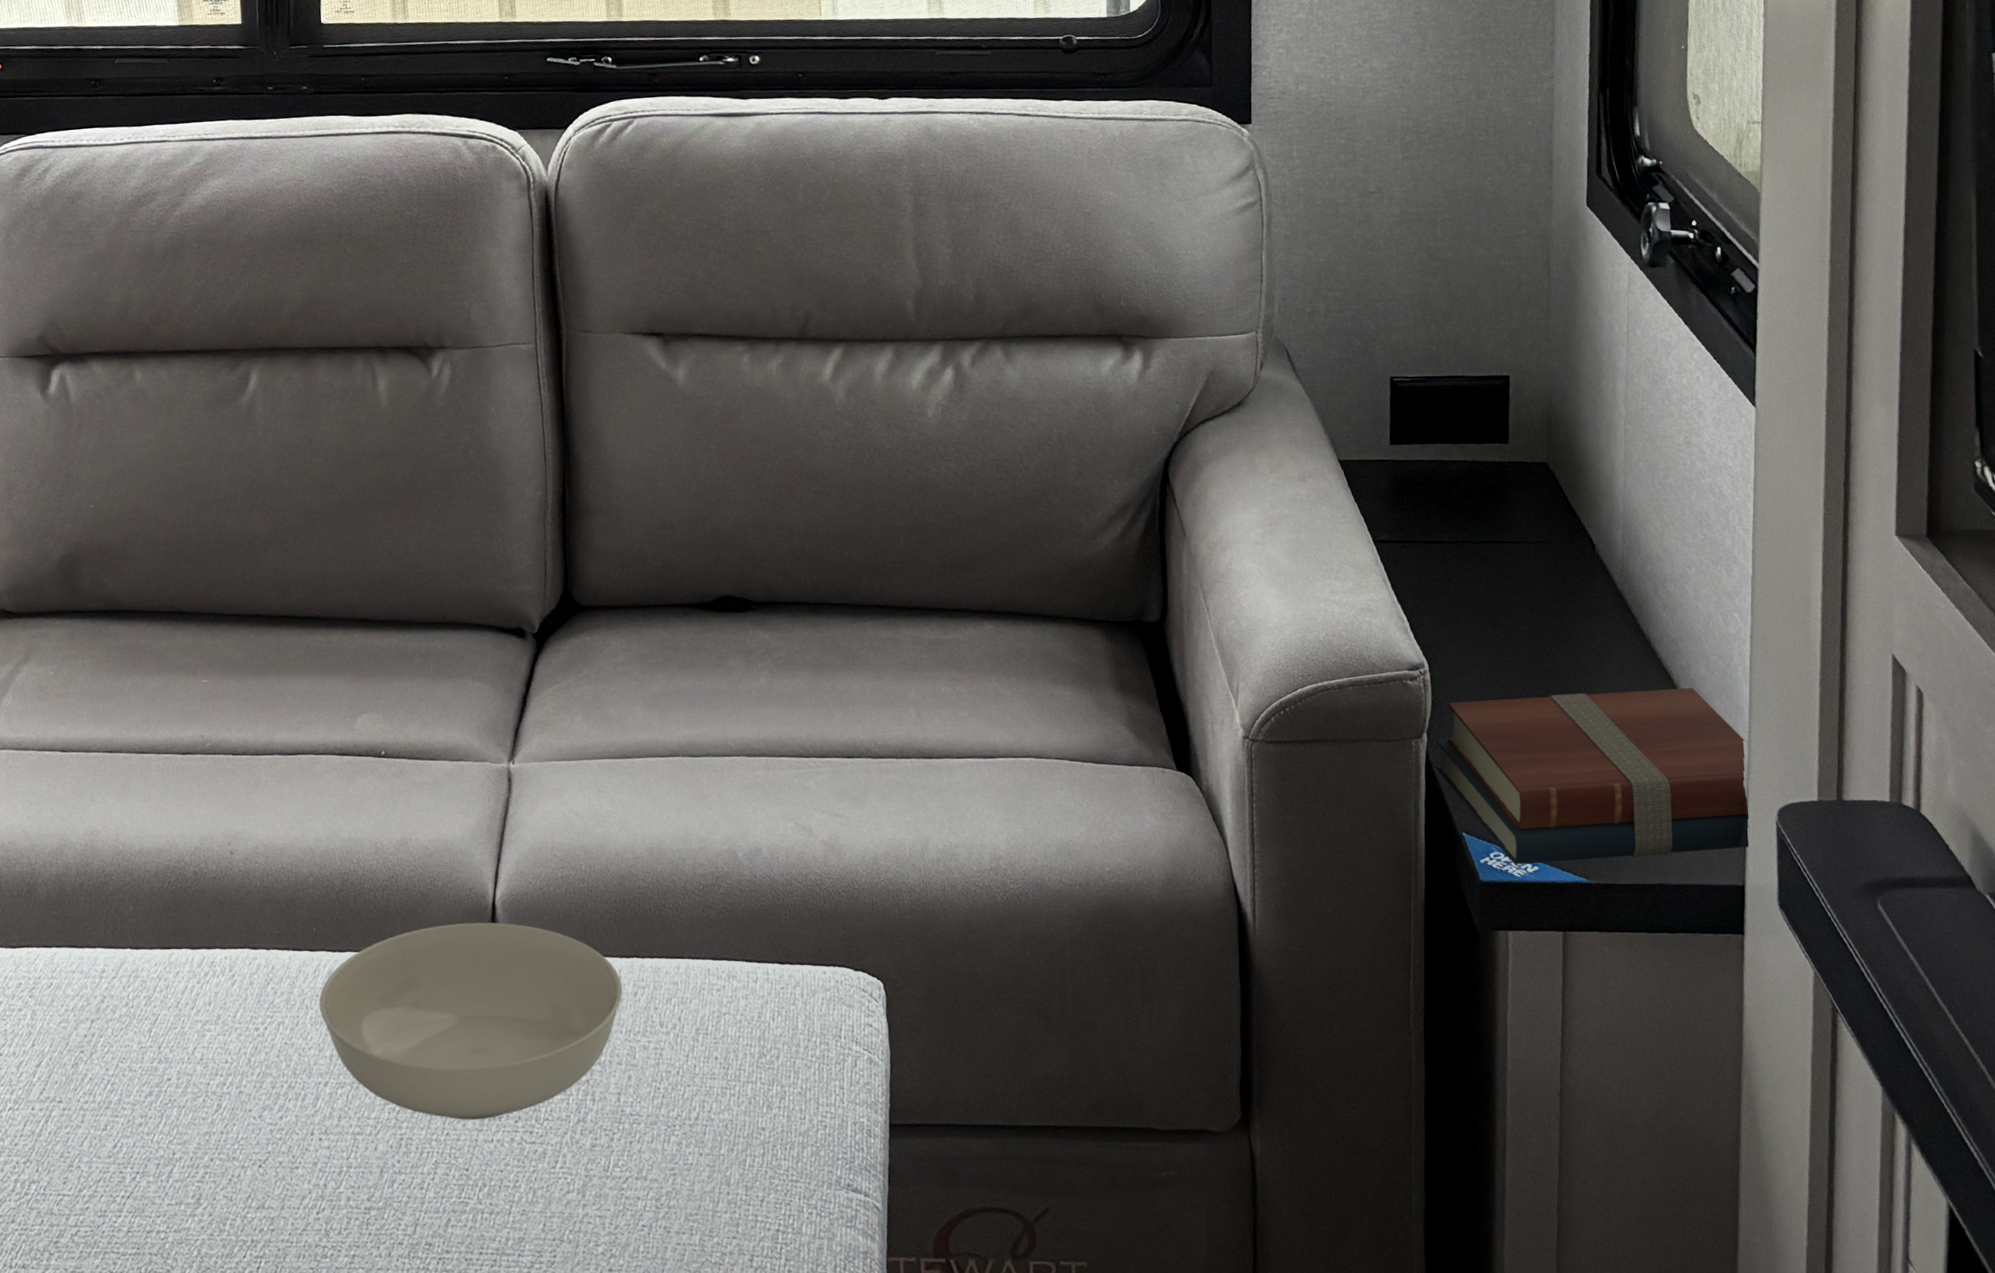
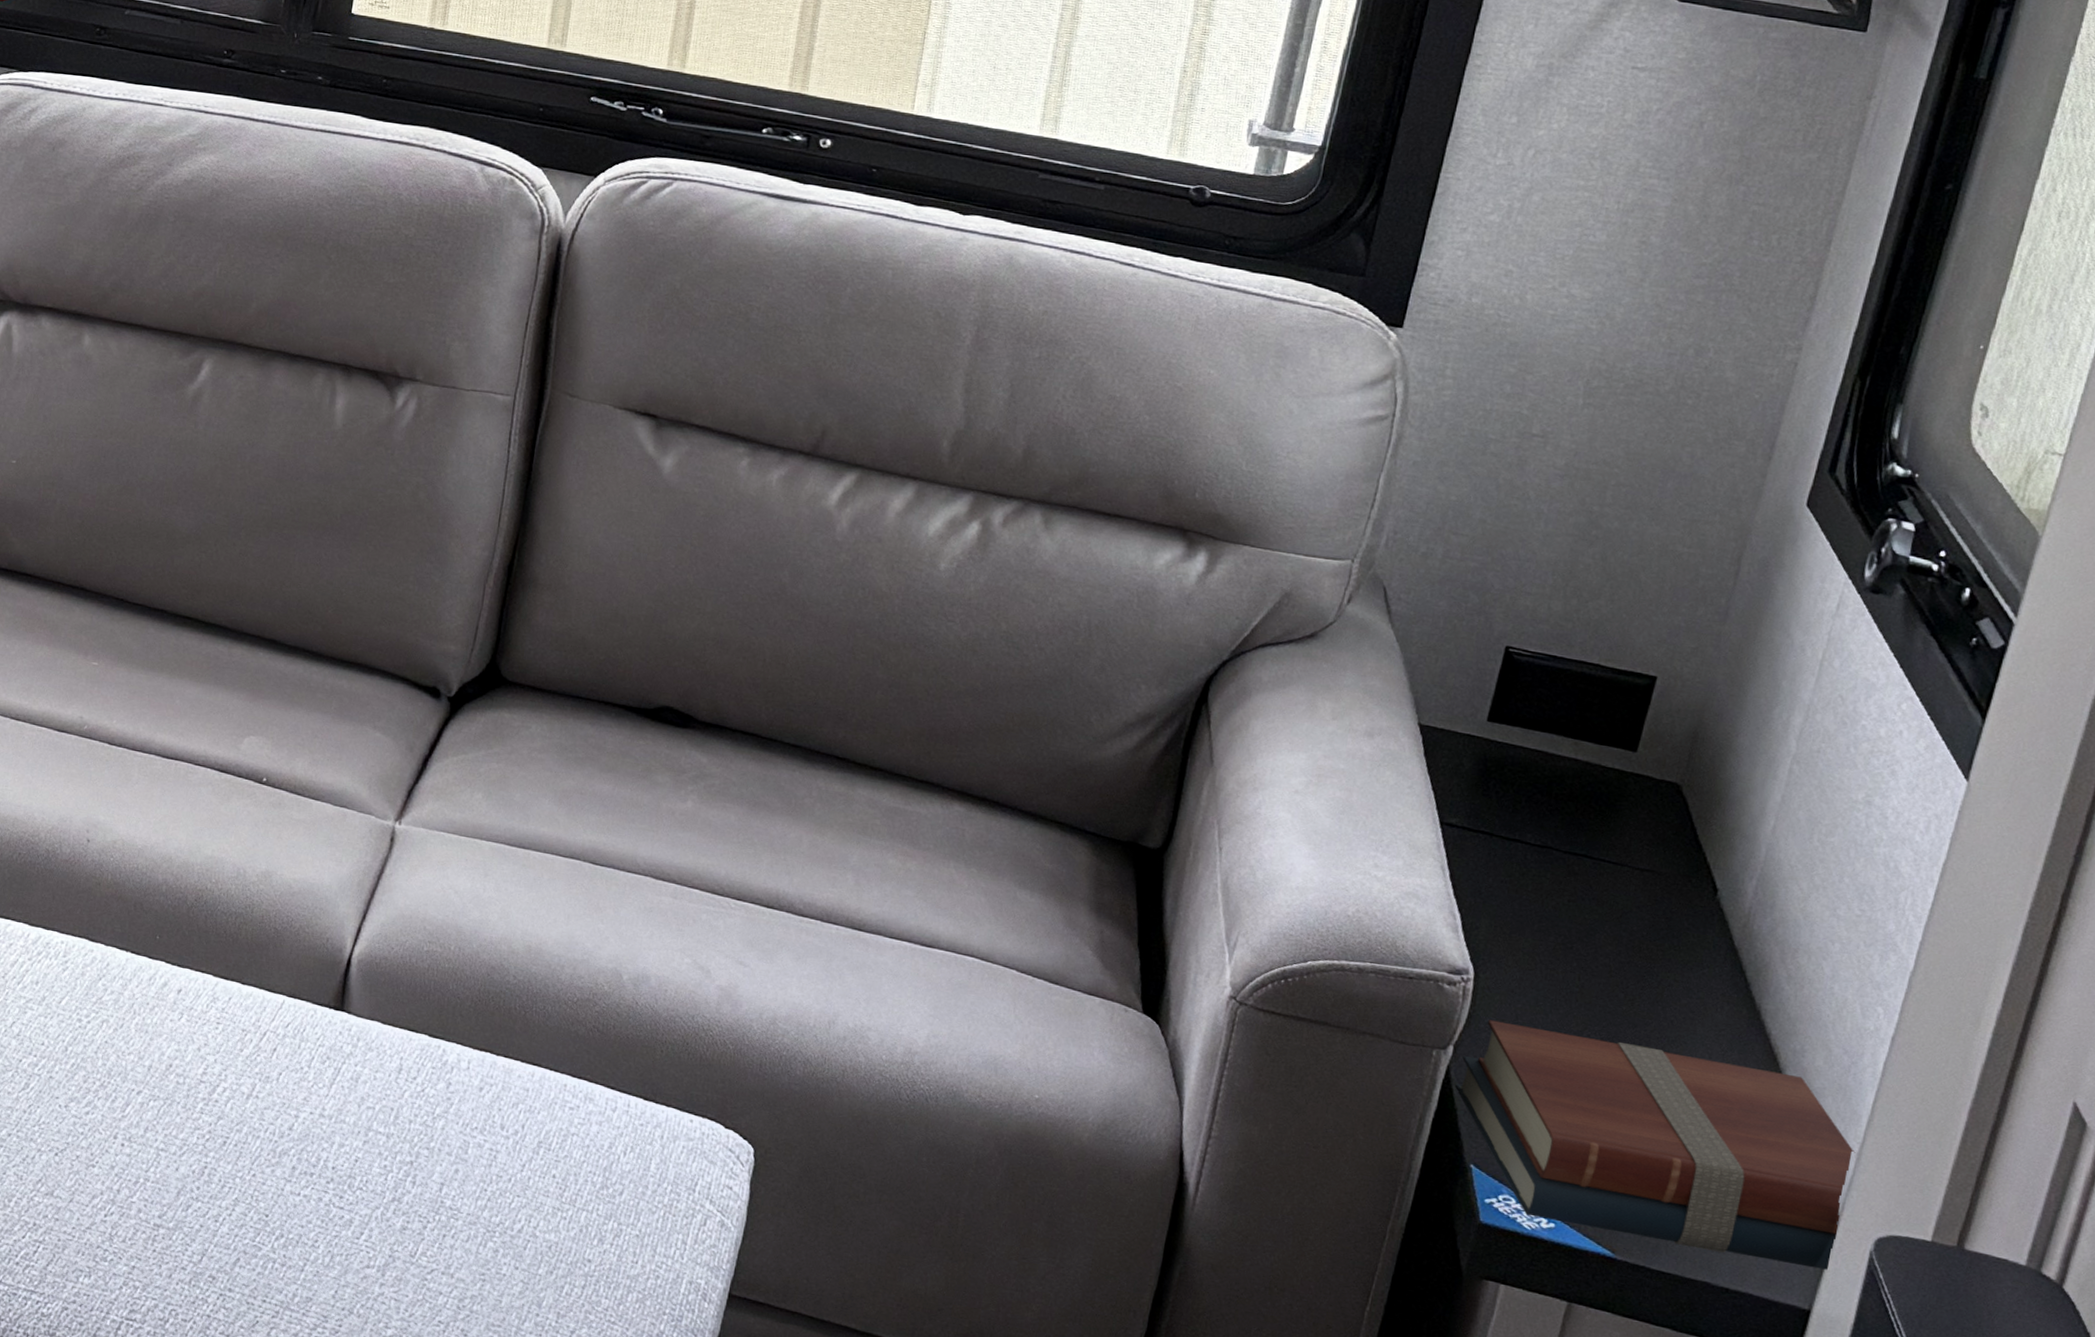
bowl: present [319,922,623,1121] -> none [147,965,469,1173]

